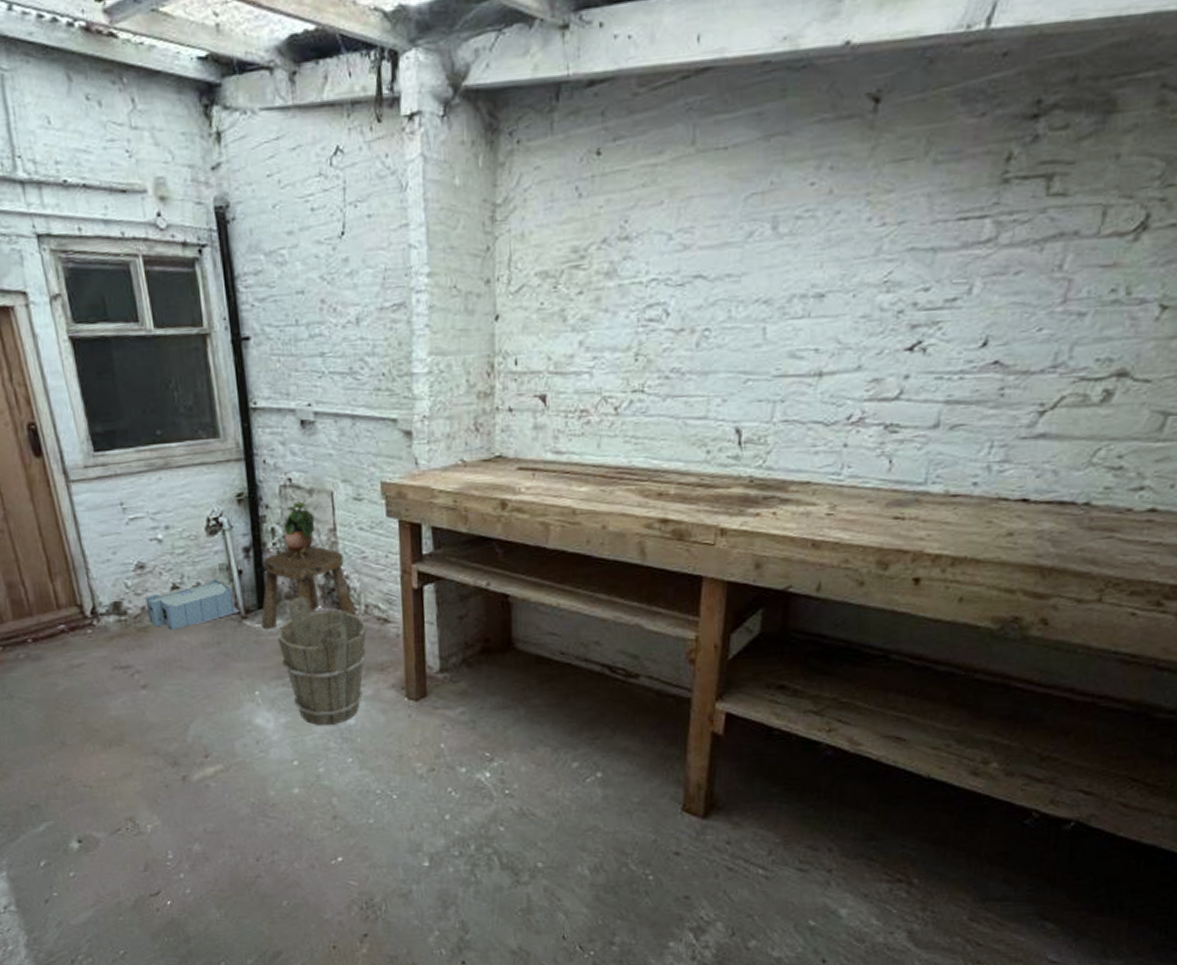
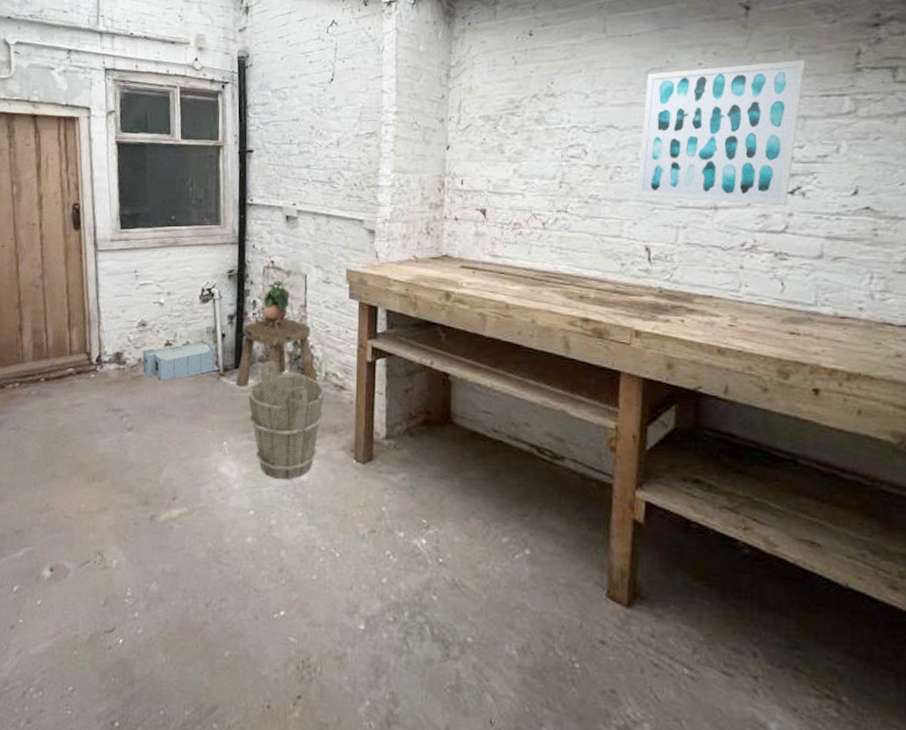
wall art: none [727,170,943,367] -> present [636,60,806,206]

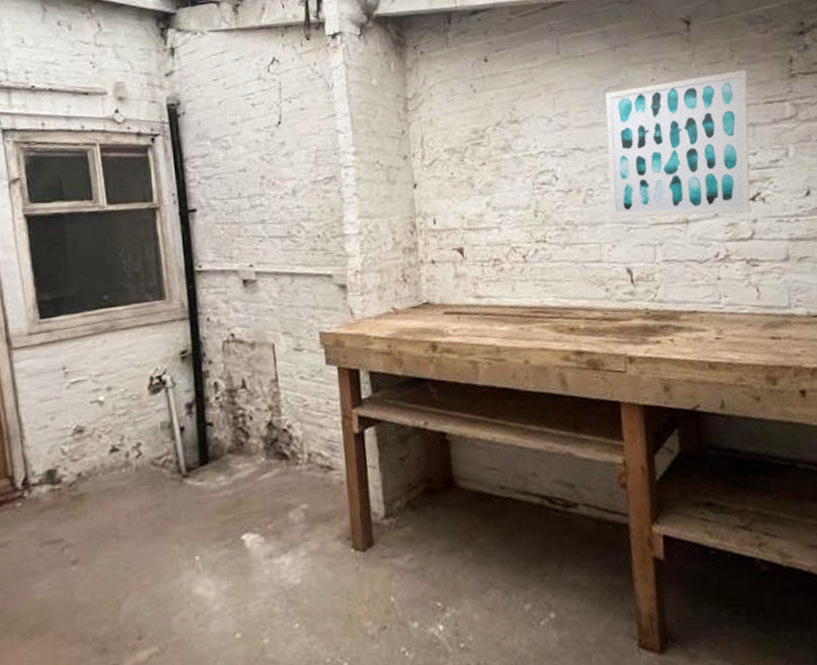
storage bin: present [142,339,219,381] -> none [82,437,181,496]
stool: present [236,318,318,387] -> none [203,397,300,487]
bucket: present [248,360,325,480] -> none [219,450,312,589]
potted plant: present [263,279,290,329] -> none [227,353,258,414]

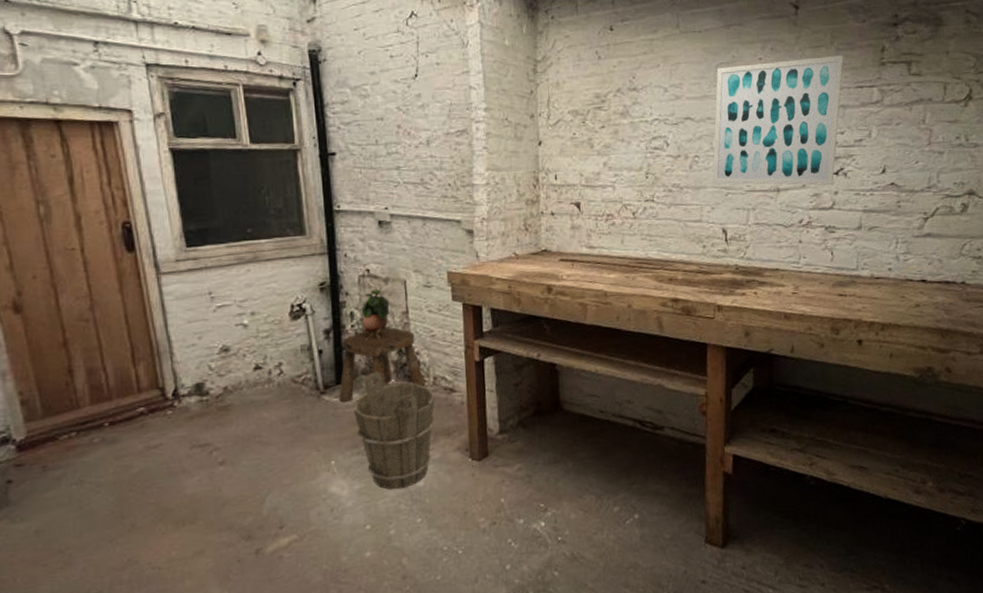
stool: none [203,397,300,487] -> present [339,327,426,403]
bucket: none [219,450,312,589] -> present [353,372,435,490]
potted plant: none [227,353,258,414] -> present [362,287,390,340]

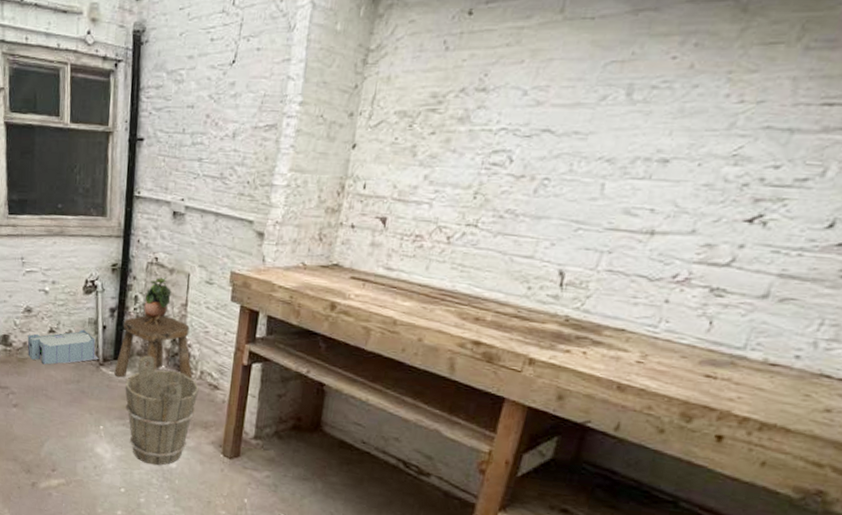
storage bin: none [228,358,319,407] -> present [27,329,99,365]
wall art: present [712,55,844,186] -> none [561,57,814,236]

